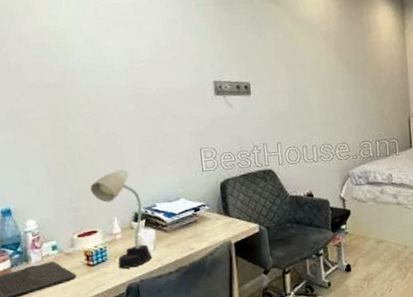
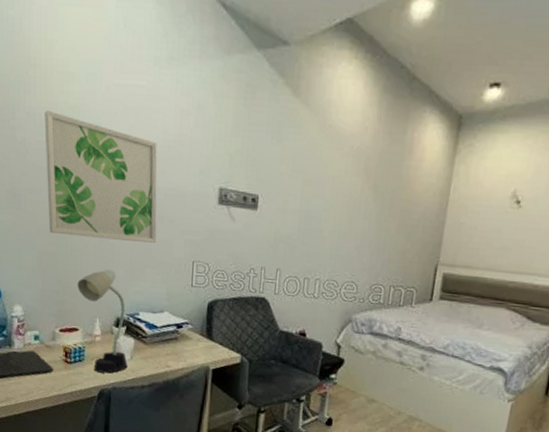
wall art: none [36,34,162,146] -> present [44,110,157,243]

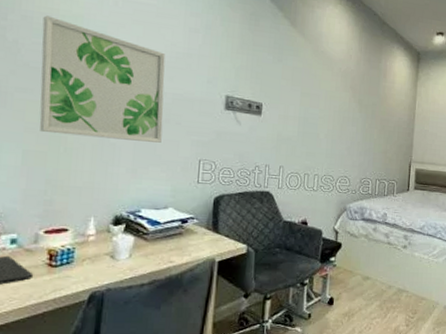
desk lamp: present [77,269,128,373] -> none [70,168,126,274]

